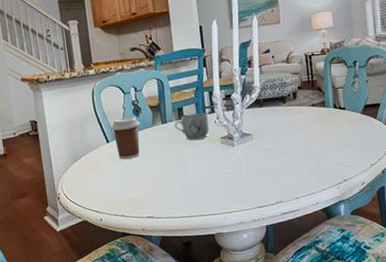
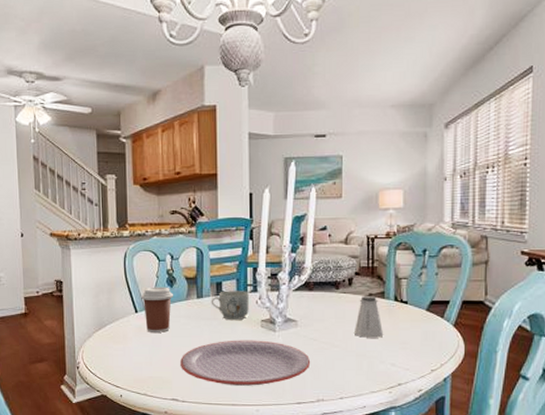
plate: none [152,155,268,199] -> present [180,340,311,386]
saltshaker: none [302,106,328,143] -> present [355,296,384,338]

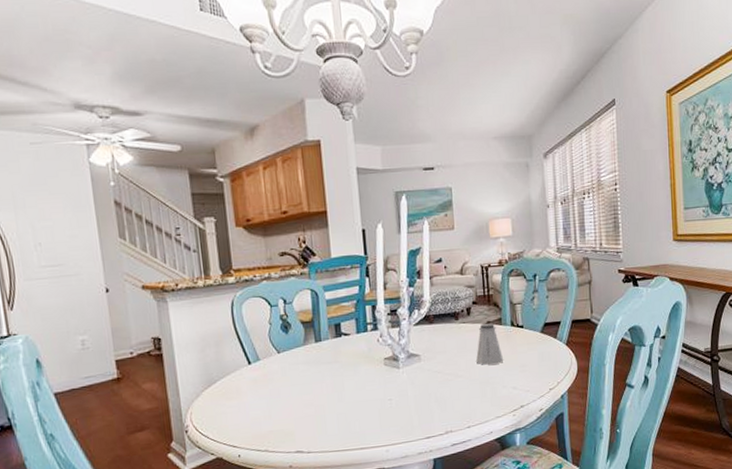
coffee cup: present [141,287,173,333] -> none [253,333,289,384]
plate: present [180,340,311,386] -> none [302,378,437,430]
mug: present [211,291,249,321] -> none [330,330,371,362]

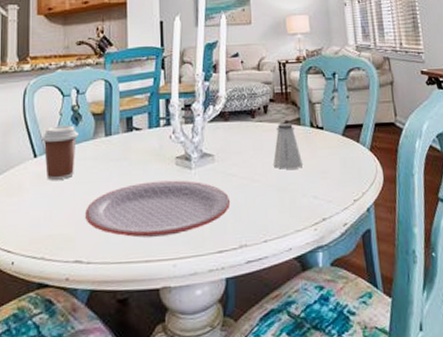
coffee cup: none [253,333,289,384] -> present [41,125,78,180]
plate: none [302,378,437,430] -> present [85,180,231,238]

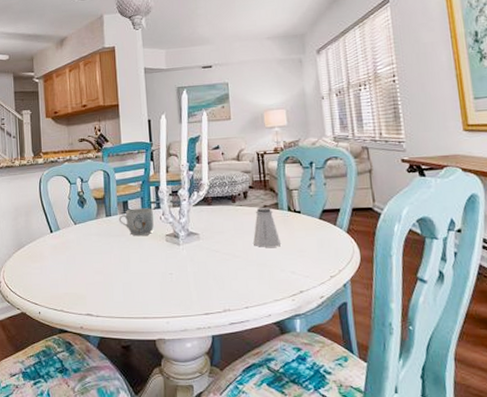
coffee cup: present [41,125,78,180] -> none [55,207,84,251]
plate: present [85,180,231,238] -> none [93,254,215,299]
mug: none [120,125,162,160] -> present [118,208,154,237]

